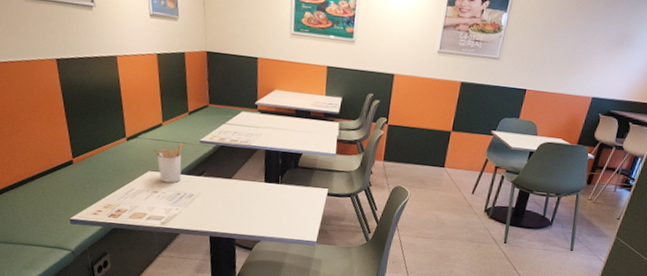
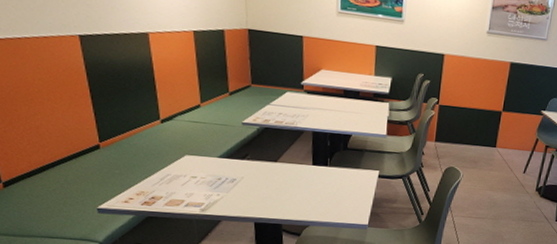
utensil holder: present [152,142,183,183] -> none [189,124,223,168]

